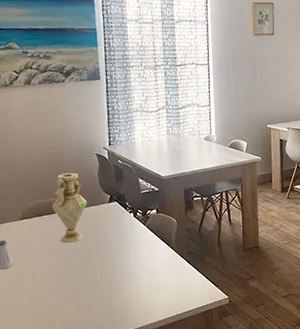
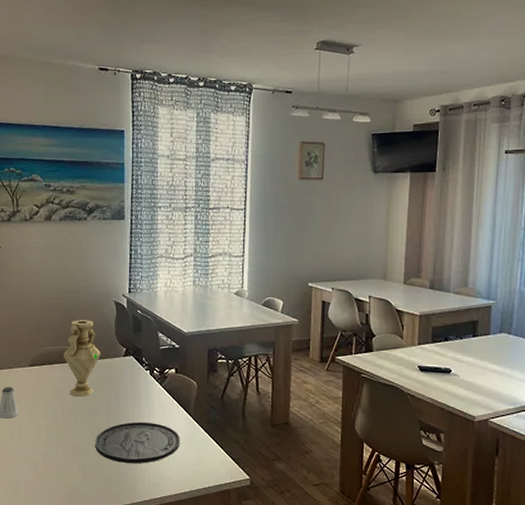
plate: none [88,258,165,298] -> present [95,421,180,463]

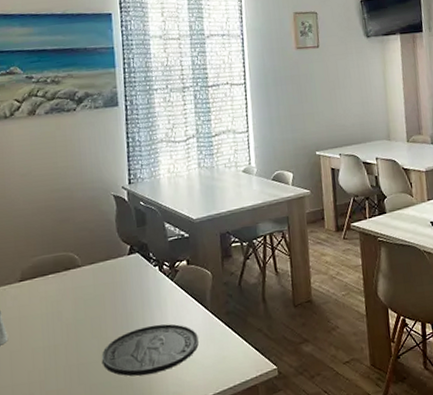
vase: present [63,320,101,397] -> none [58,219,102,309]

